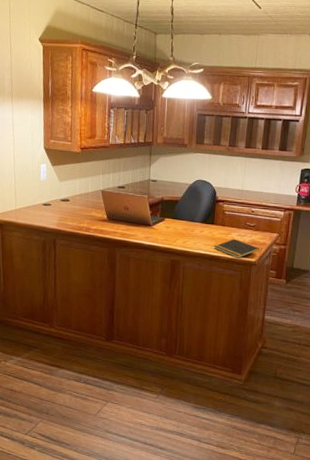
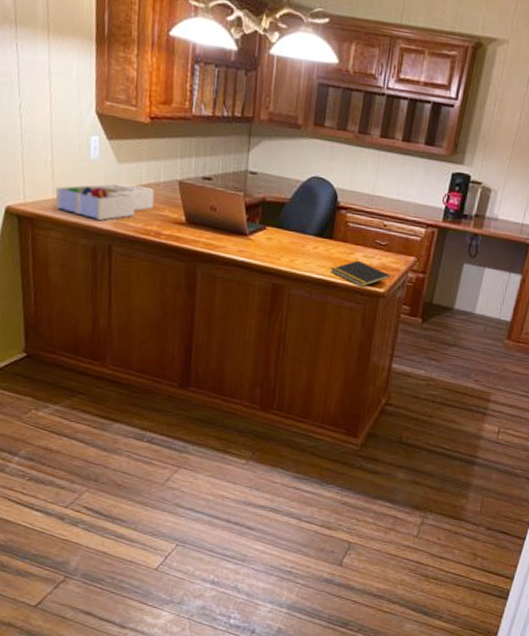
desk organizer: none [17,195,85,223] -> present [55,183,154,221]

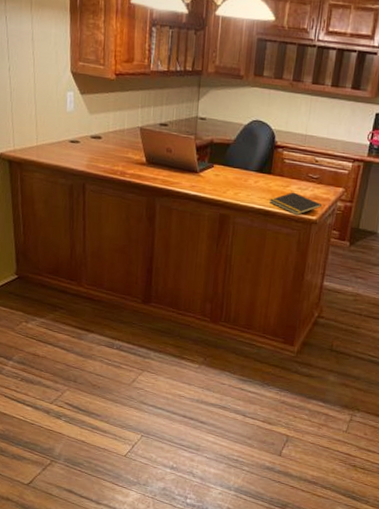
desk organizer: present [55,183,154,221] -> none [39,131,120,164]

